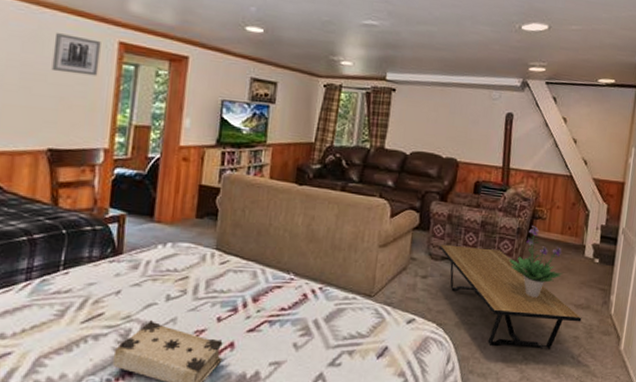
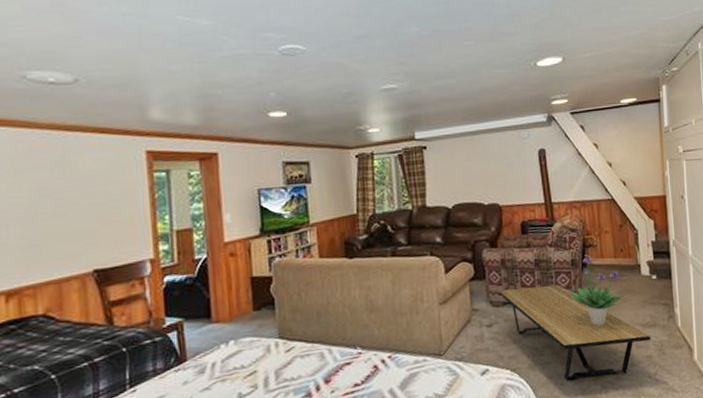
wall art: present [51,33,101,76] -> none [81,153,131,192]

